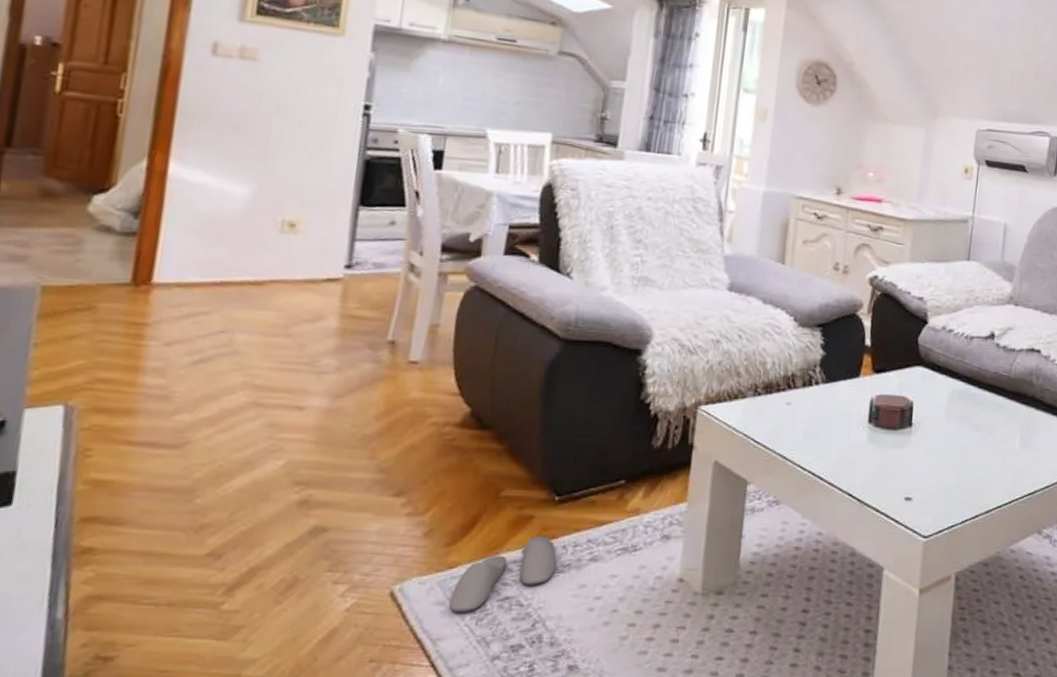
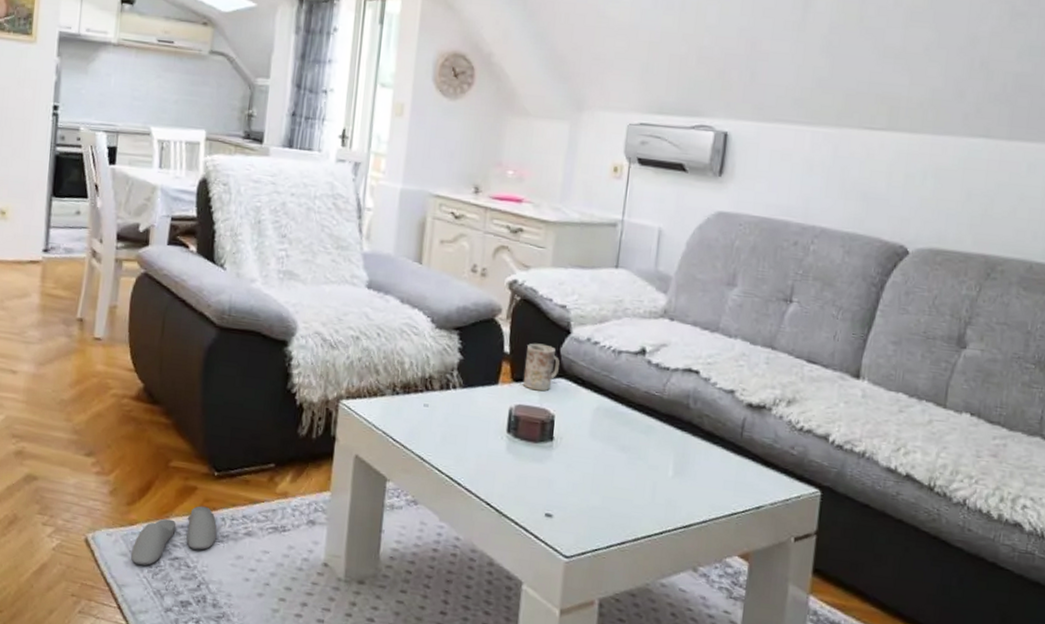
mug: none [883,334,918,380] -> present [522,343,560,392]

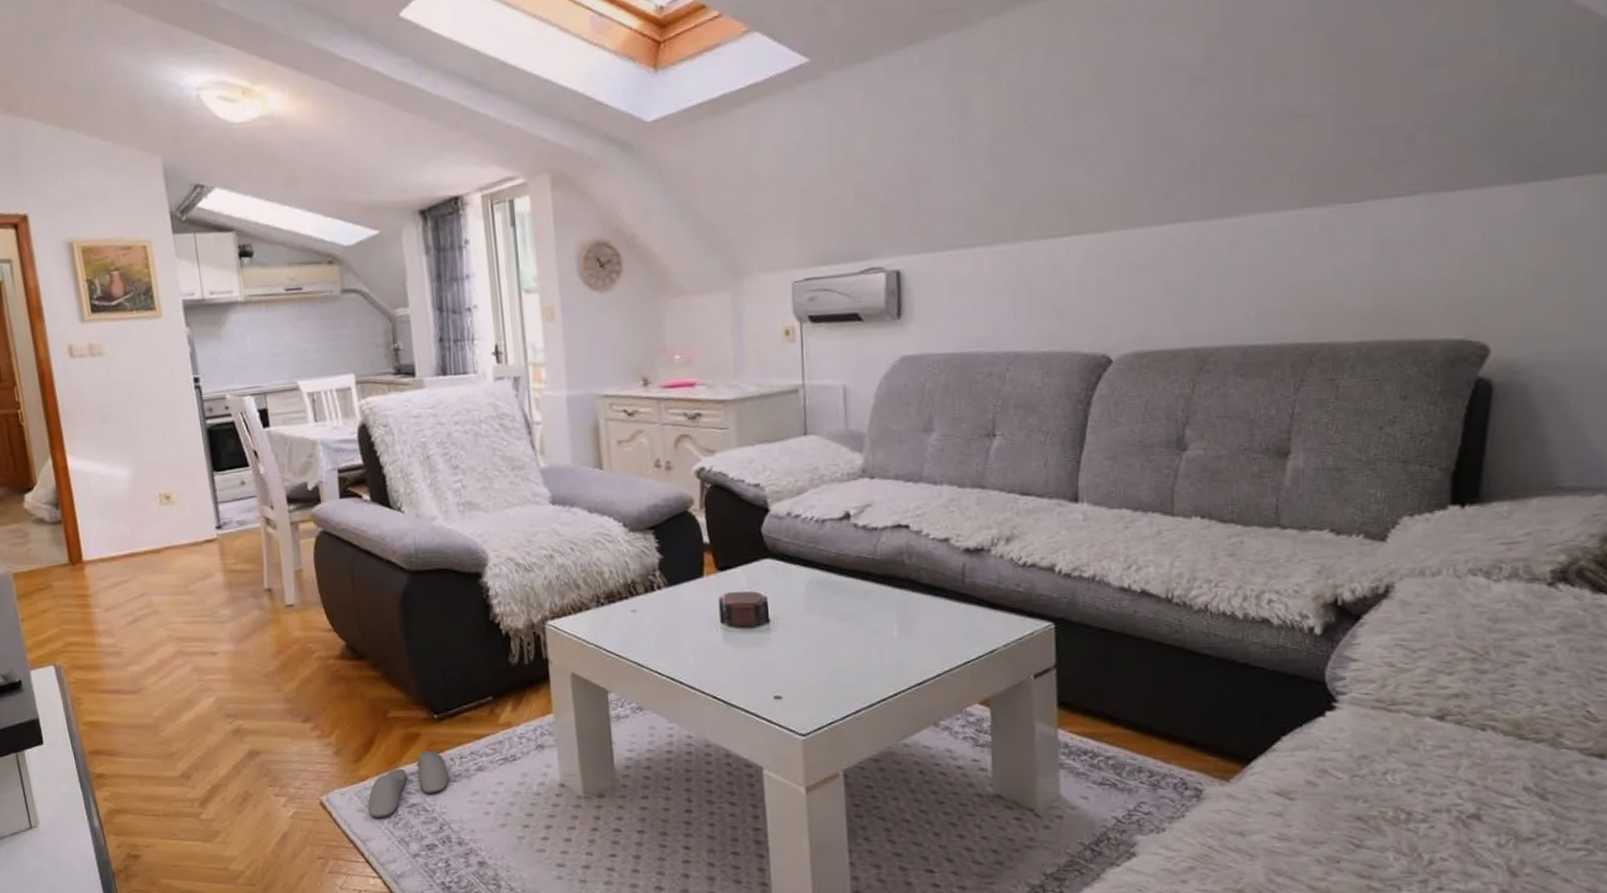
mug: present [522,343,560,392] -> none [726,527,763,576]

